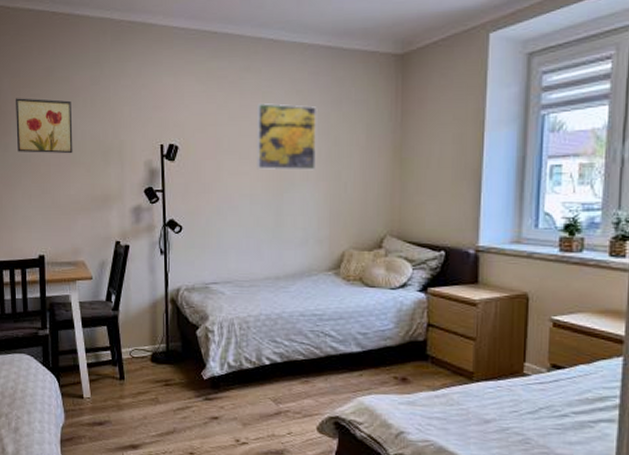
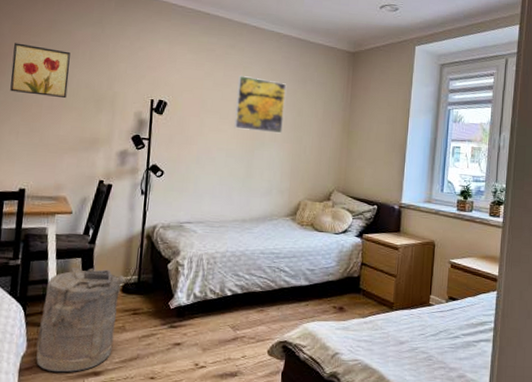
laundry hamper: none [74,336,153,445] -> present [36,268,125,373]

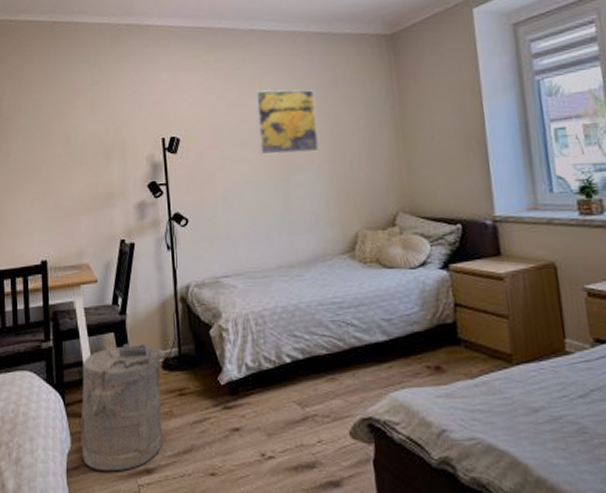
wall art: present [10,43,70,99] -> none [18,102,75,157]

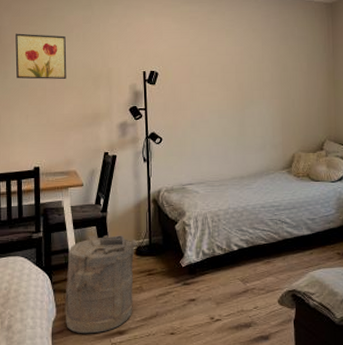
wall art: none [18,102,75,157] -> present [15,33,67,80]
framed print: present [255,89,319,155] -> none [222,39,269,91]

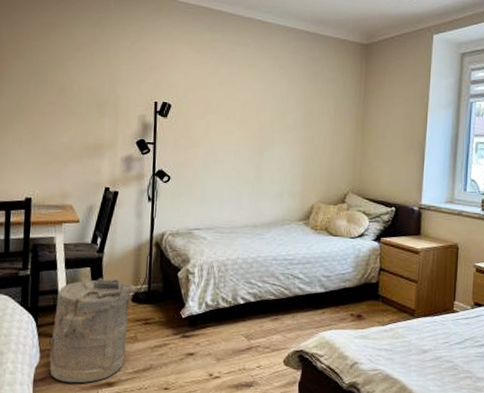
wall art: present [15,33,67,80] -> none [12,48,71,104]

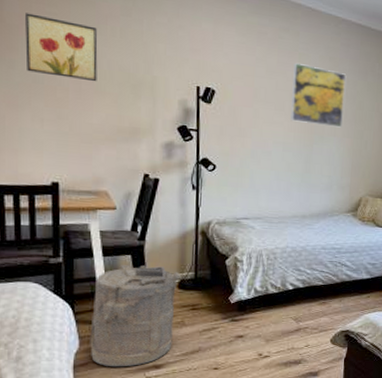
wall art: none [12,48,71,104] -> present [25,13,98,82]
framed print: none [241,74,295,134] -> present [290,63,346,128]

